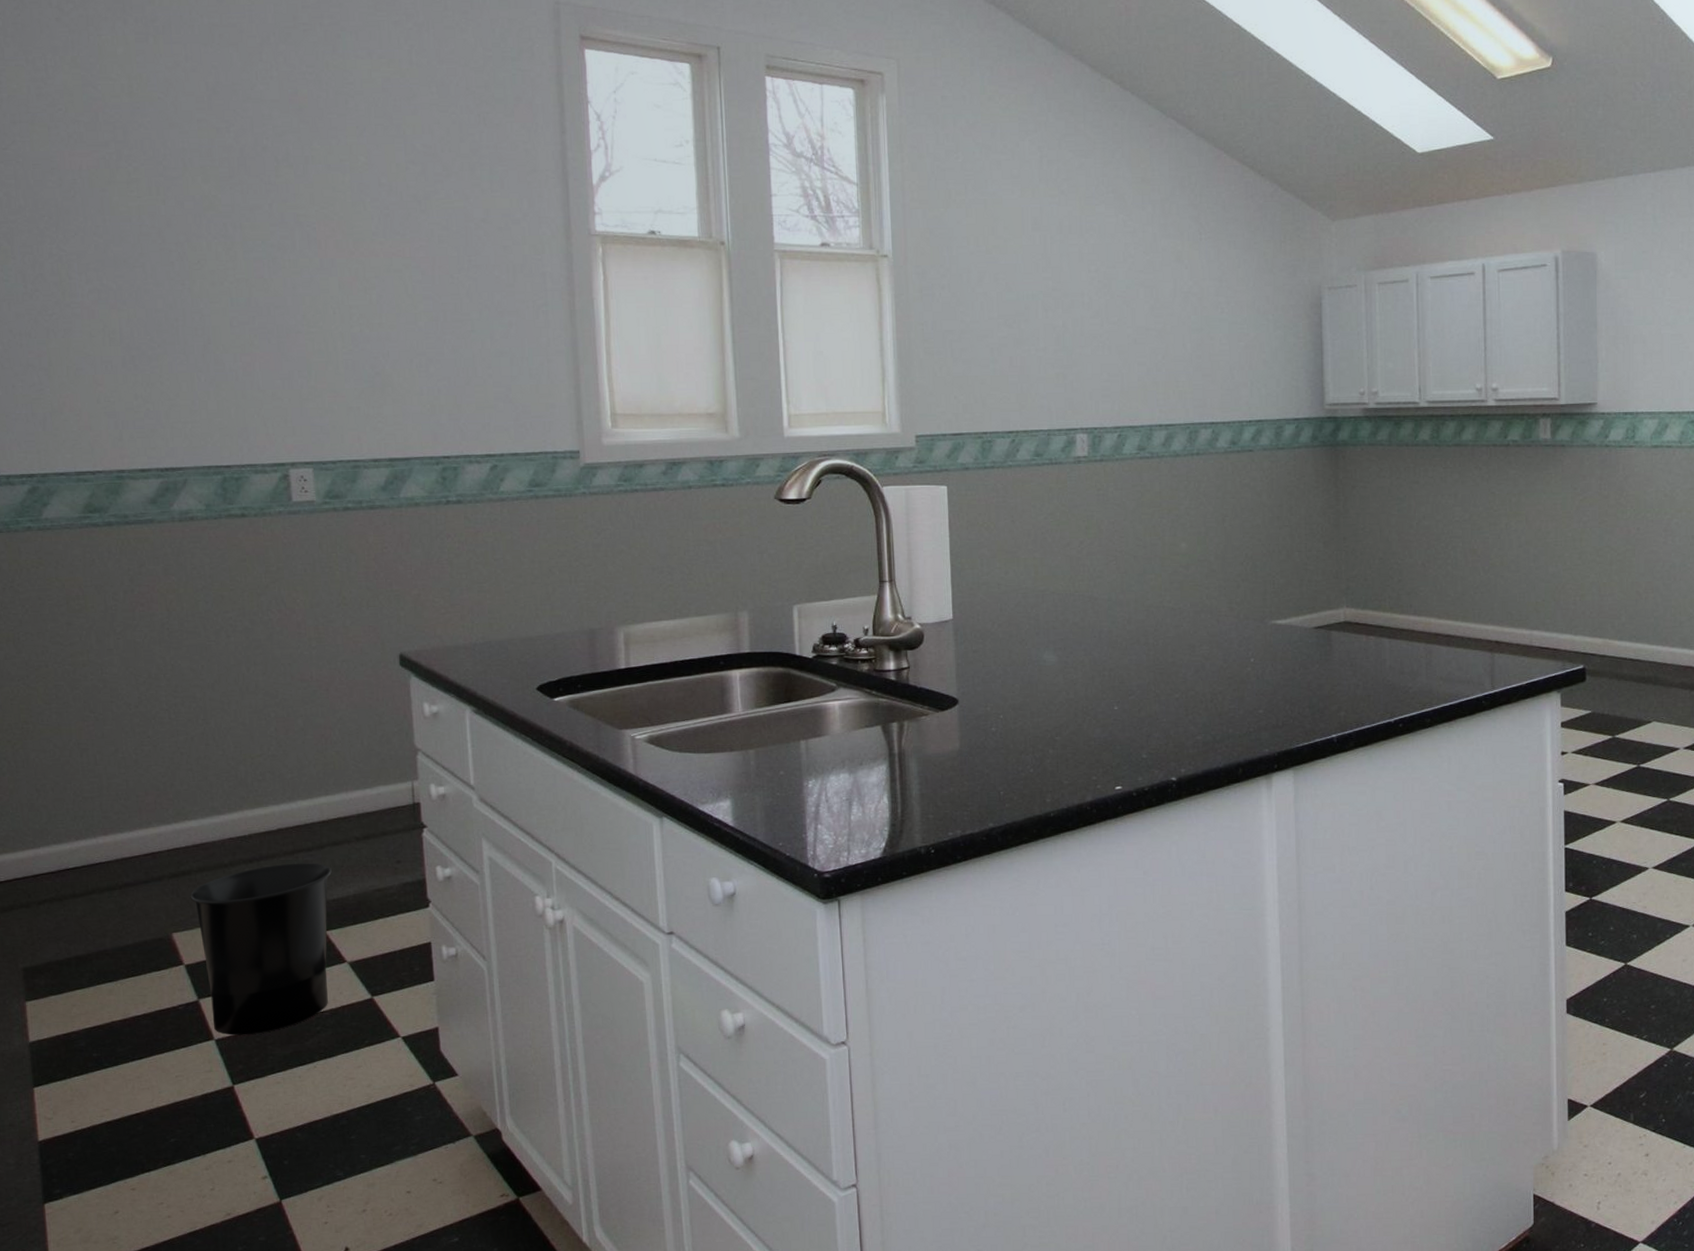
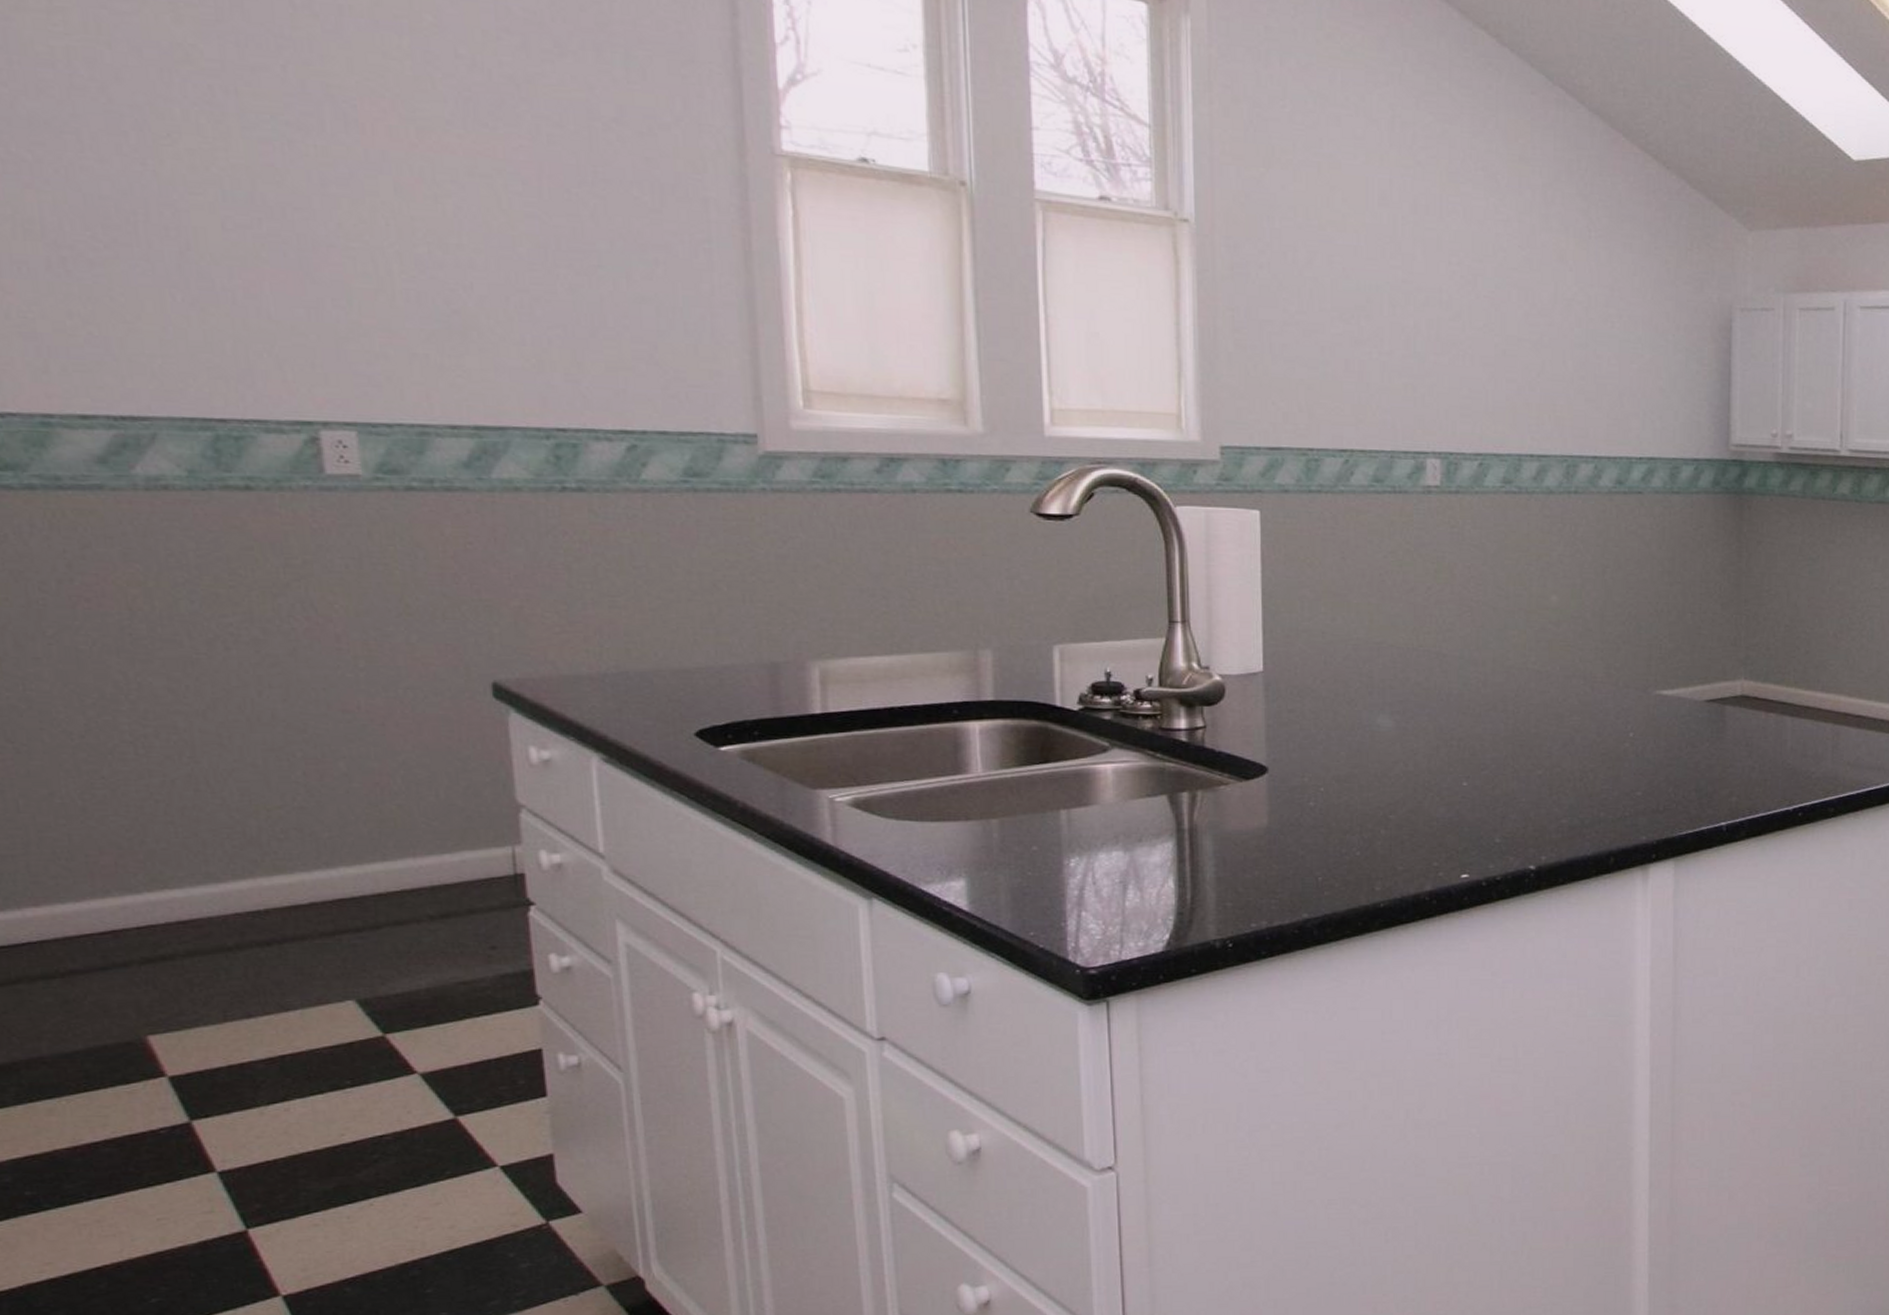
waste bin: present [190,862,332,1035] -> none [174,947,393,1166]

